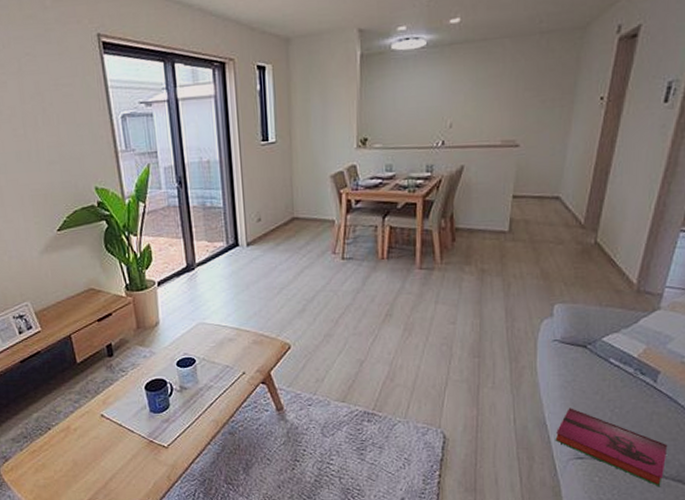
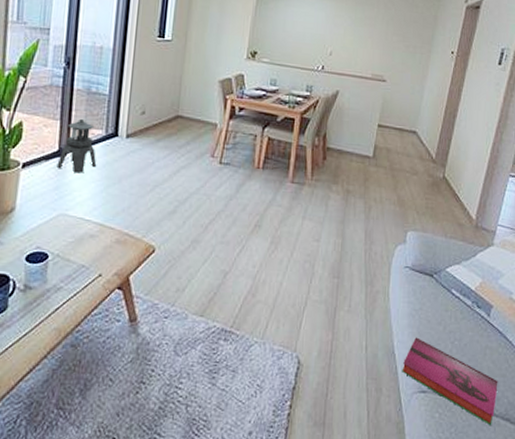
lantern: none [187,233,224,285] -> present [57,118,97,173]

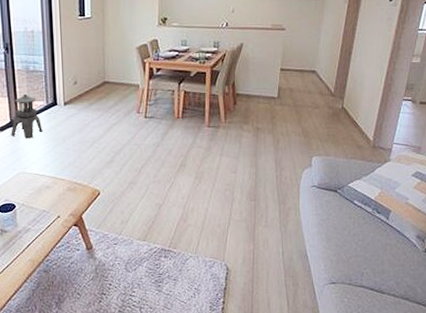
hardback book: present [402,337,498,425] -> none [314,241,398,304]

